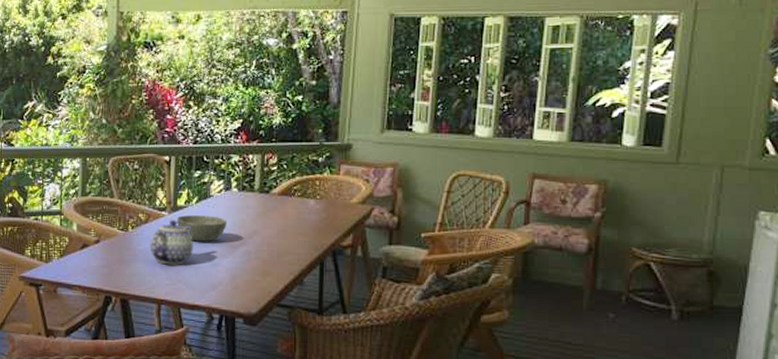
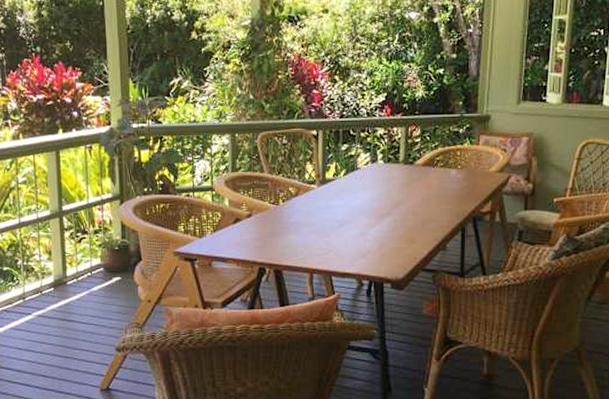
teapot: present [150,220,193,265] -> none [300,193,342,236]
bowl: present [177,215,227,242] -> none [326,187,374,213]

